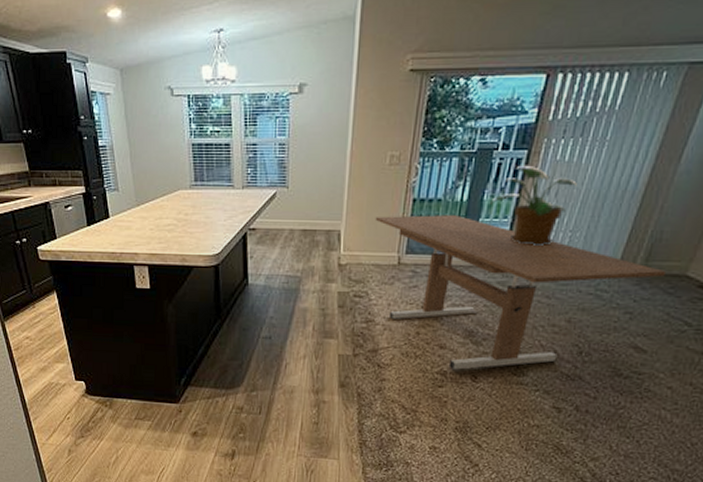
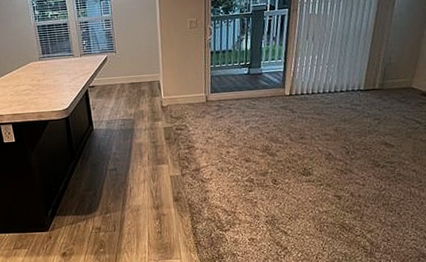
dining table: present [375,215,665,370] -> none [184,61,397,177]
potted plant: present [490,165,577,246] -> none [267,19,326,78]

